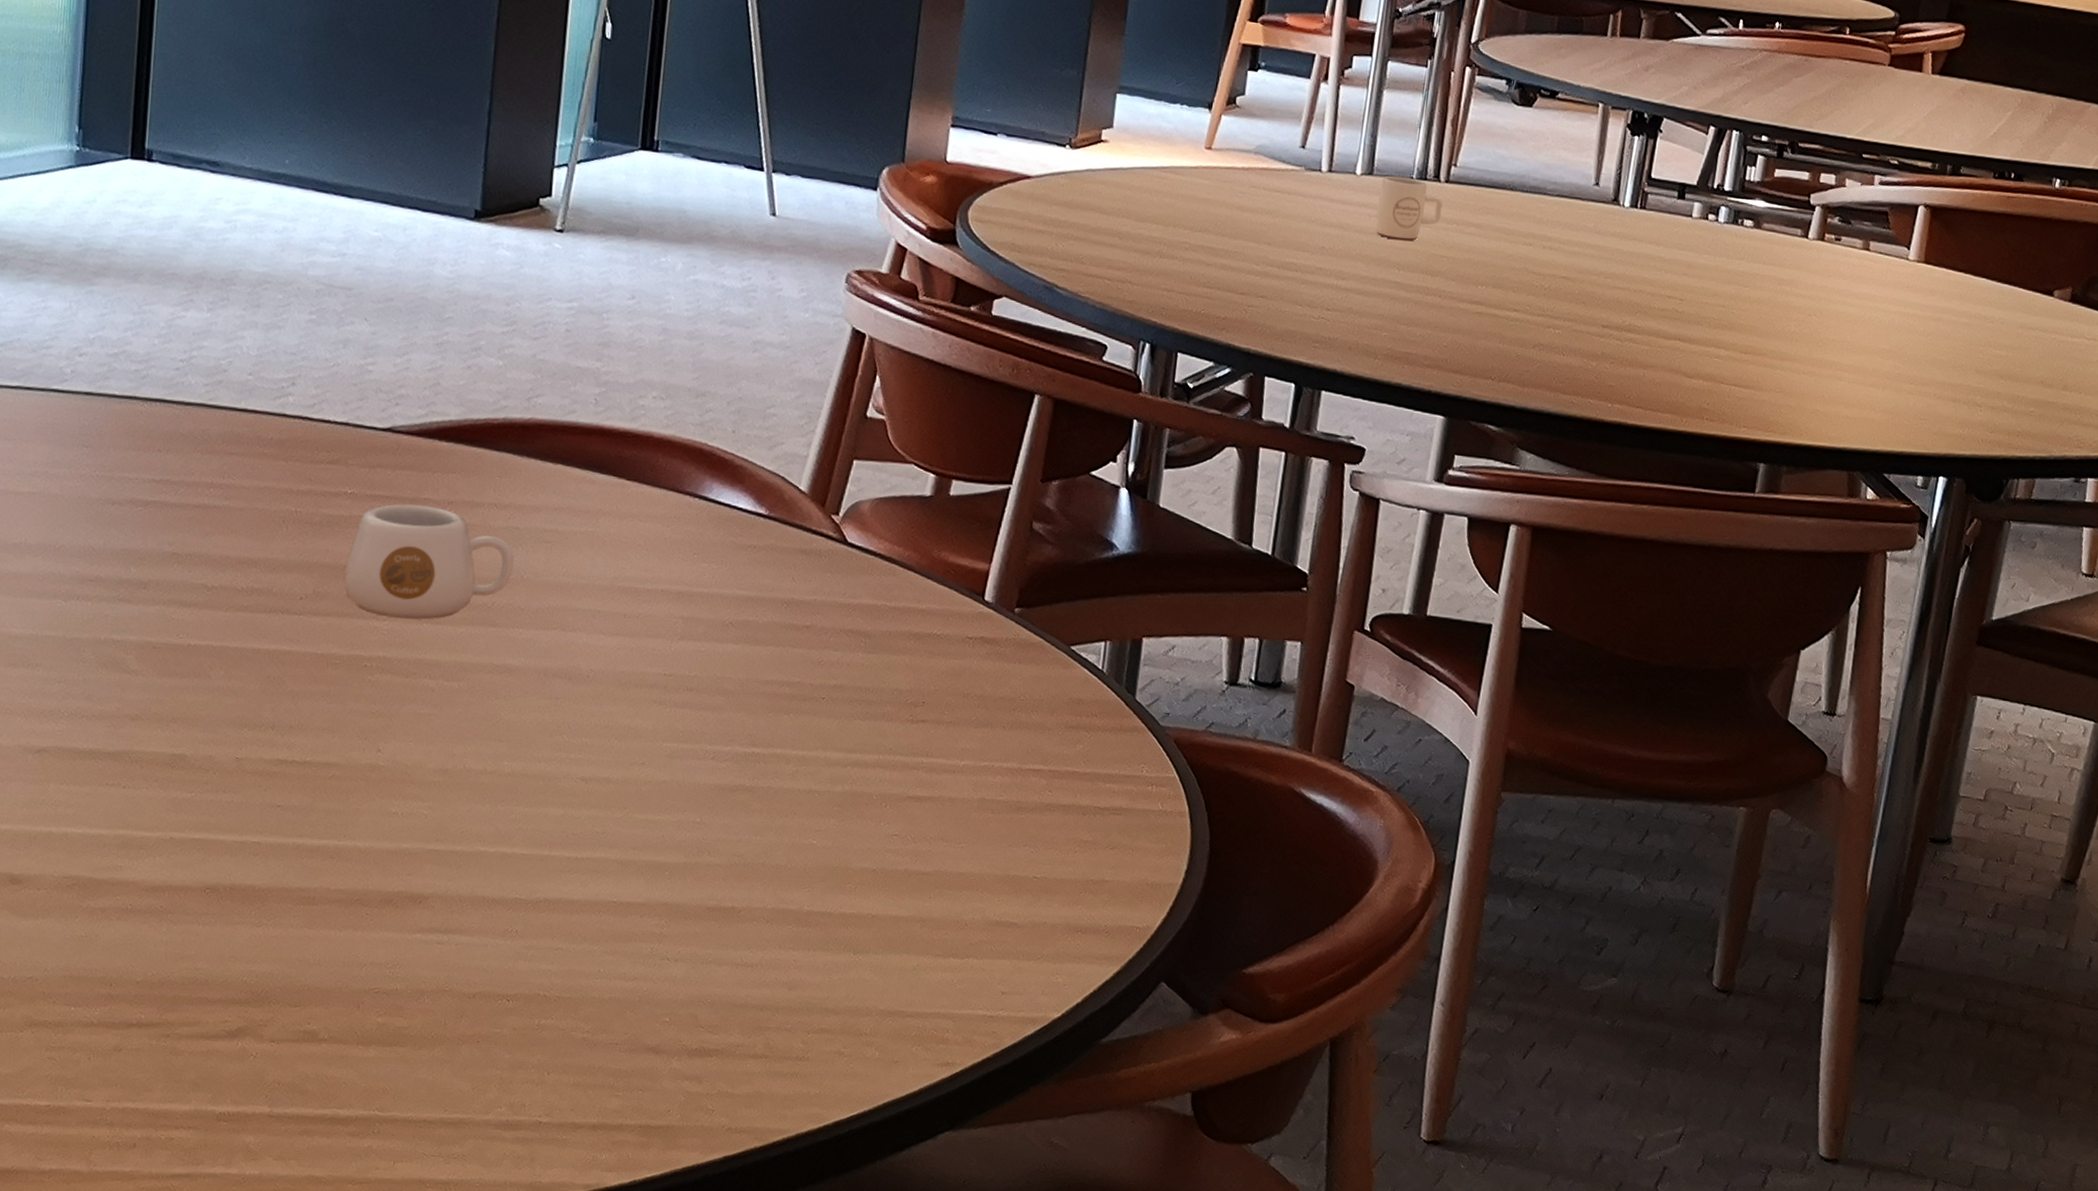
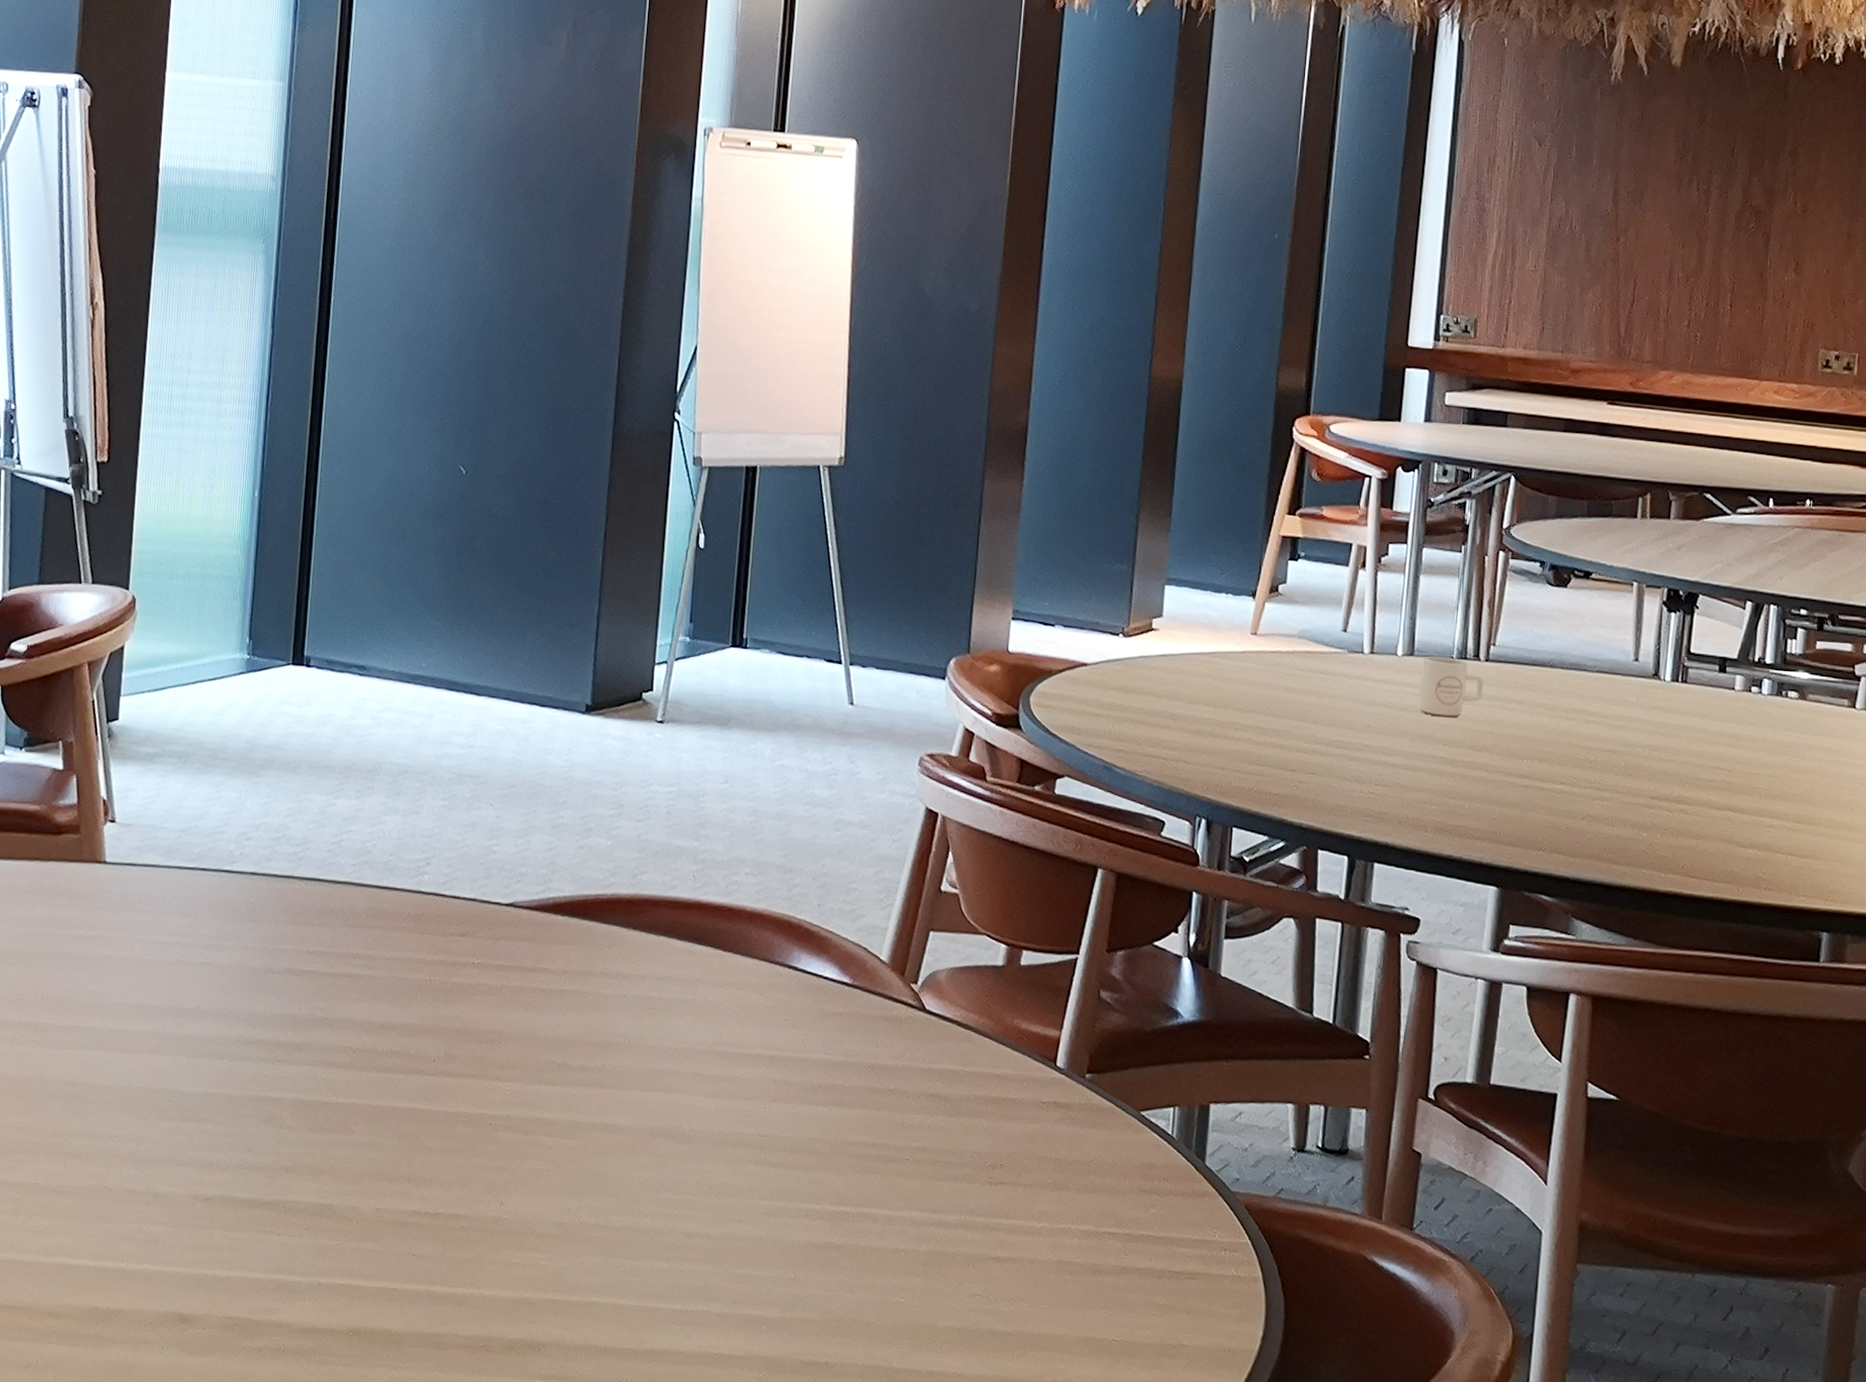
mug: present [343,504,515,620] -> none [471,973,623,1081]

